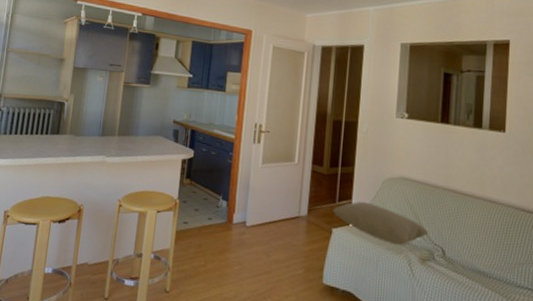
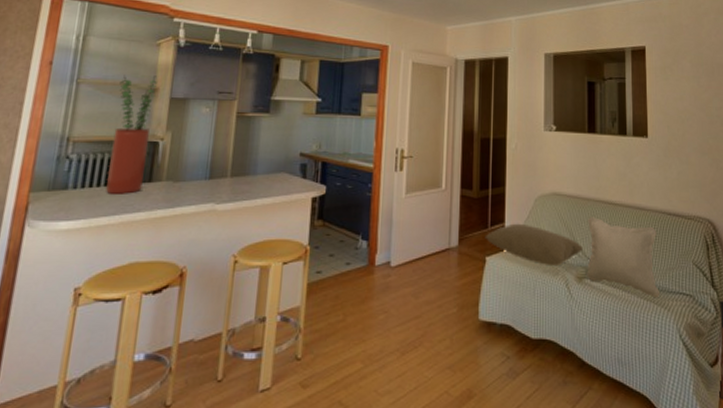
vase: none [26,46,64,143] -> present [106,74,157,194]
cushion: none [430,204,508,290] -> present [587,217,660,299]

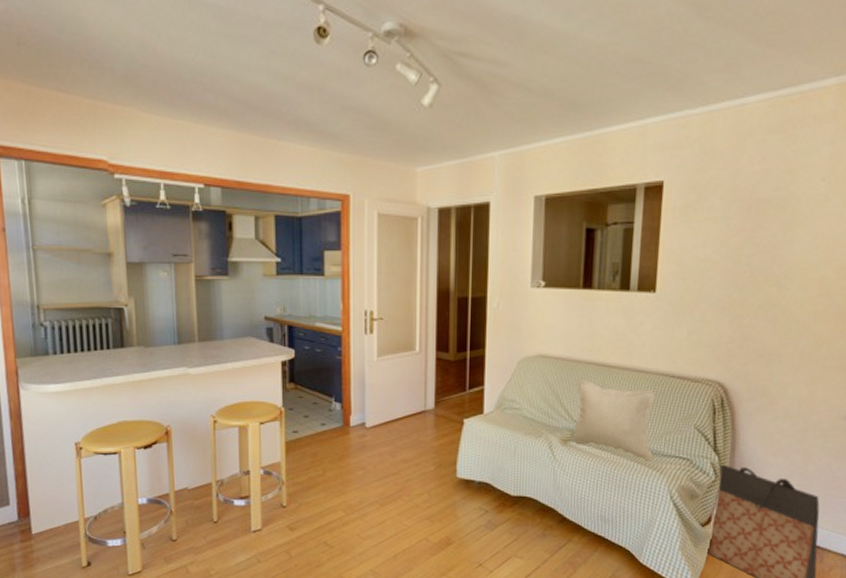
vase: present [106,74,157,194] -> none [74,239,116,359]
cushion: present [485,223,583,267] -> none [462,386,570,429]

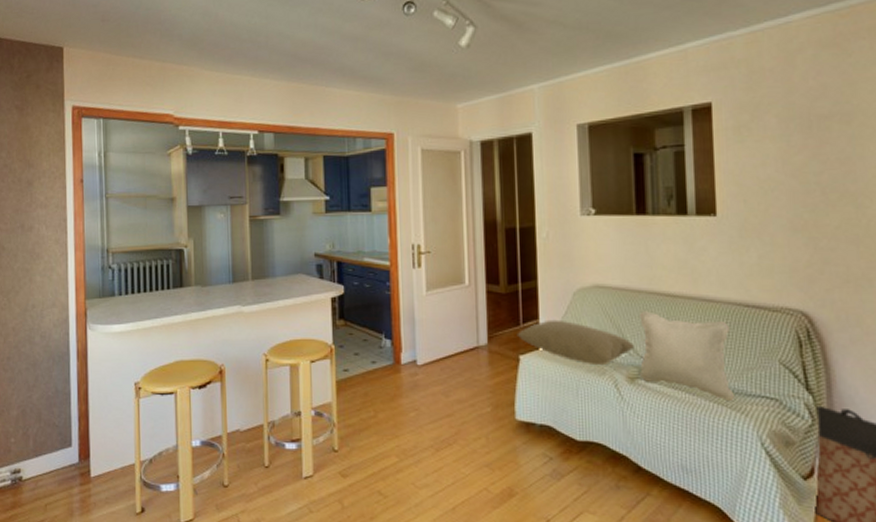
cushion: none [462,386,570,429] -> present [517,319,634,366]

